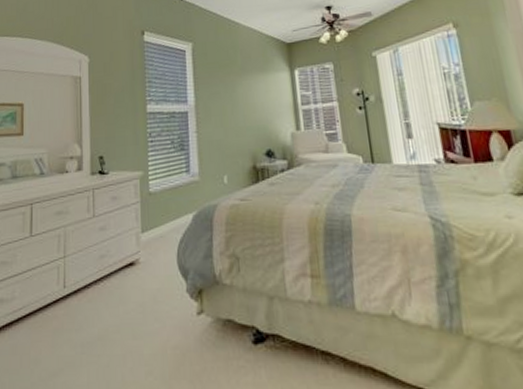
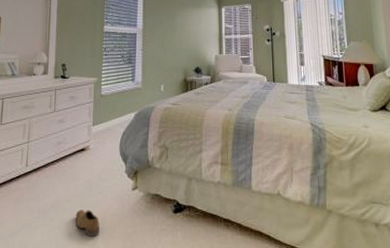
shoe: none [128,342,160,377] -> present [75,210,100,237]

